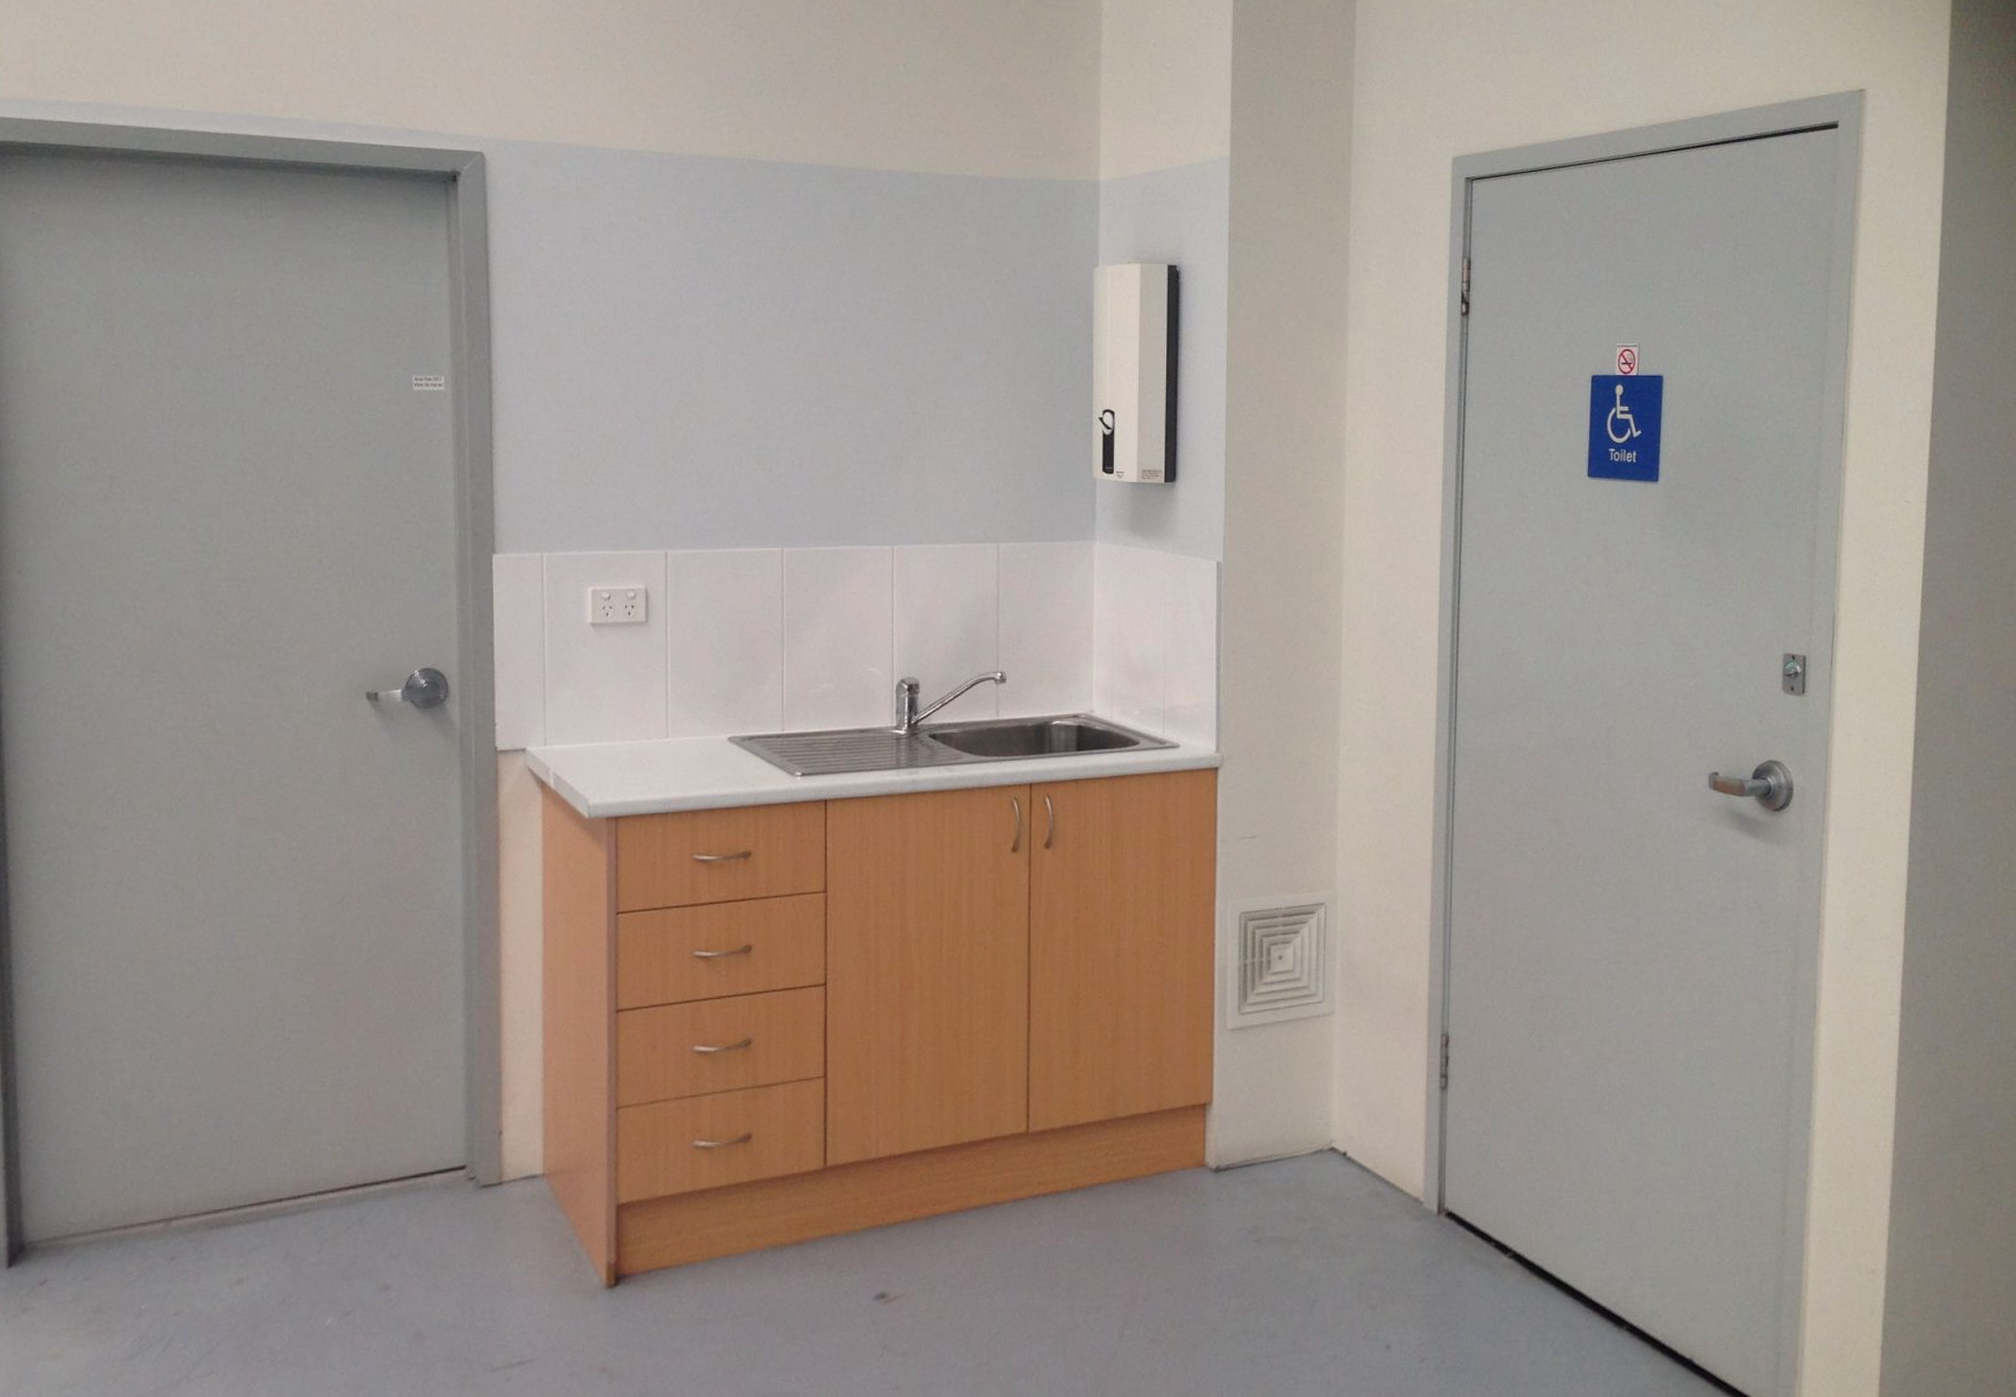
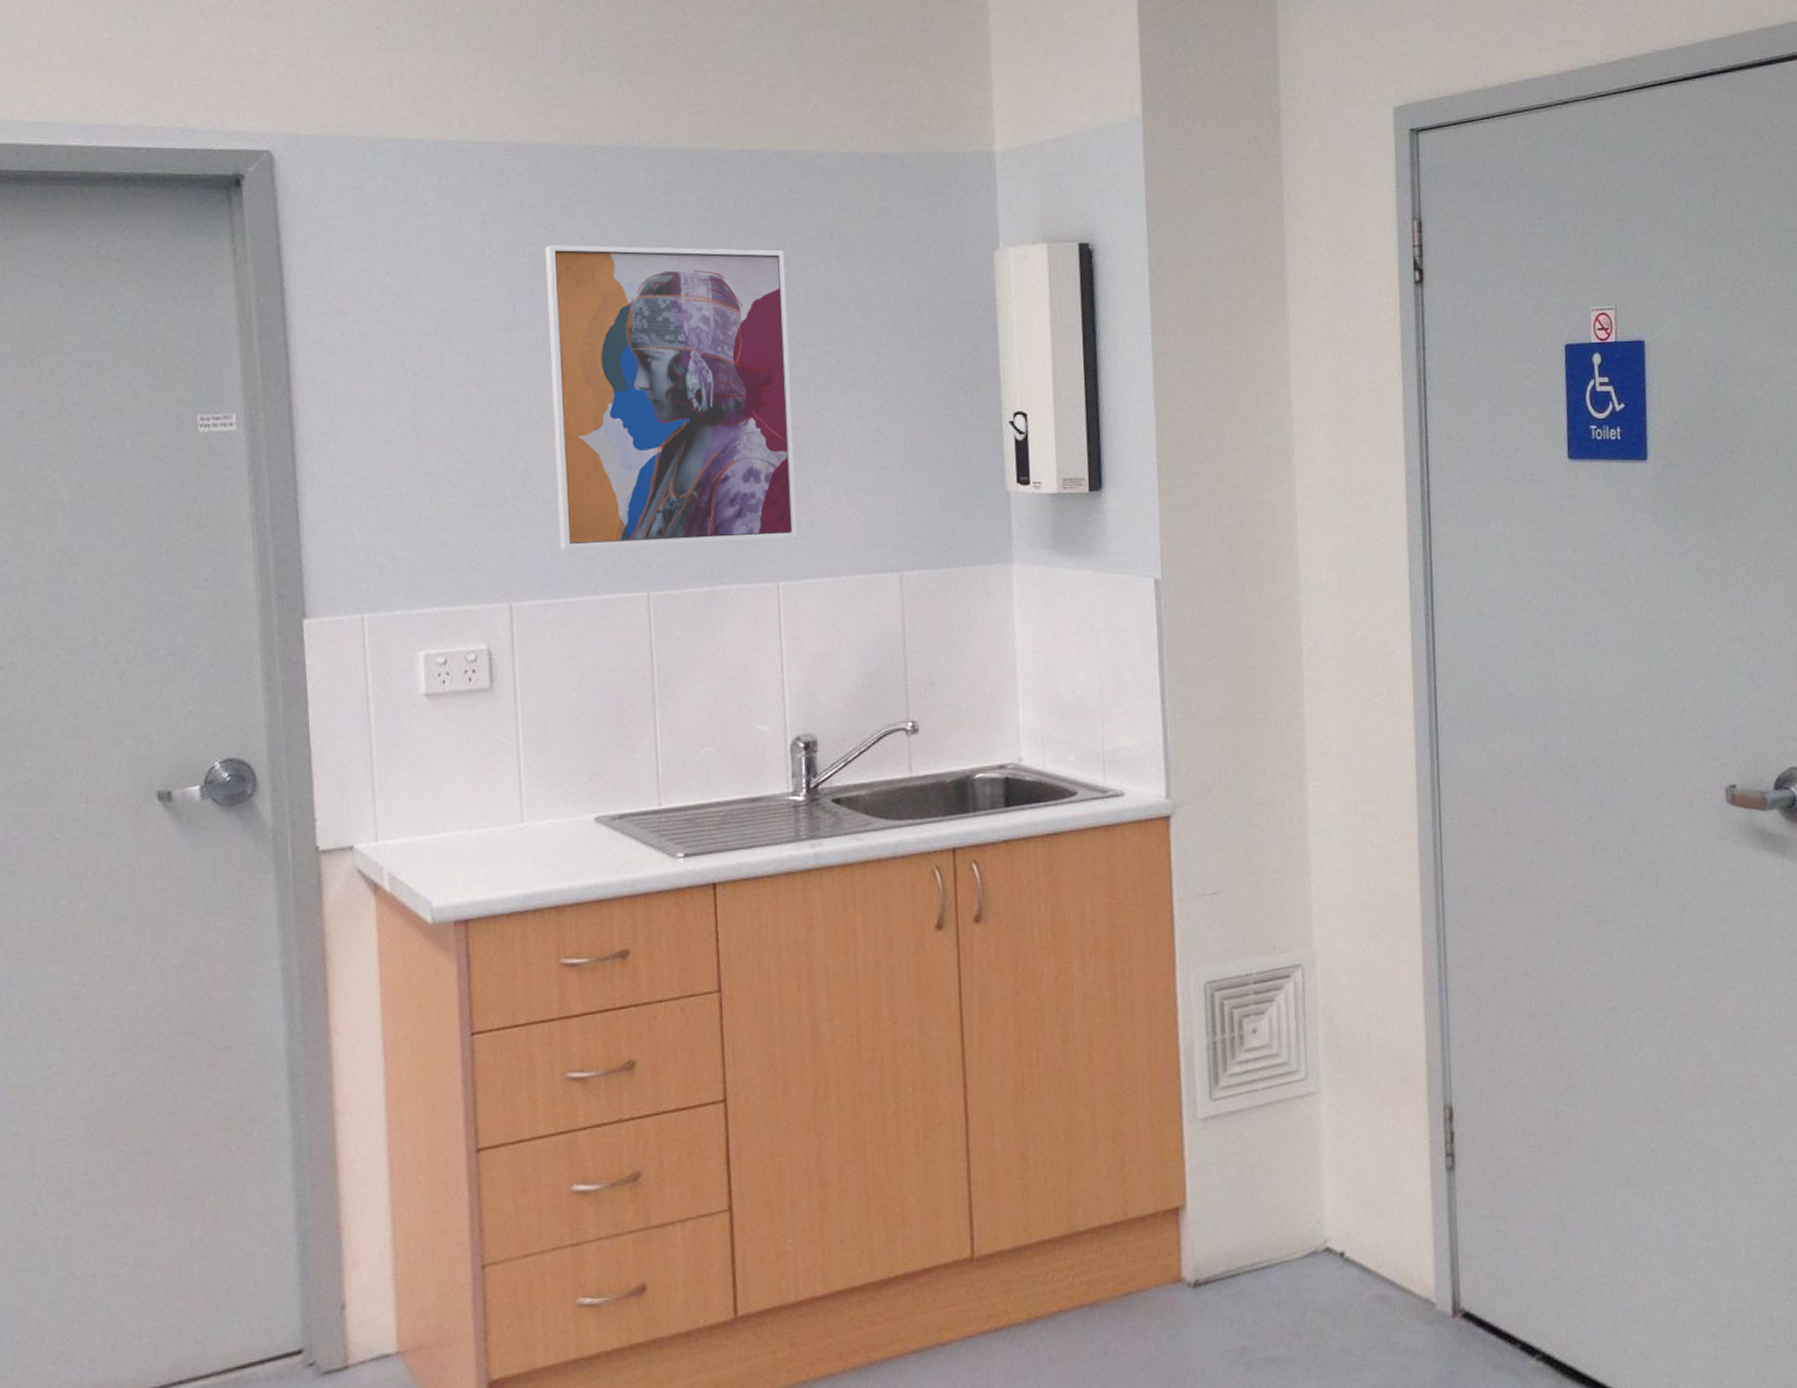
wall art: none [709,244,913,508] -> present [545,245,797,550]

